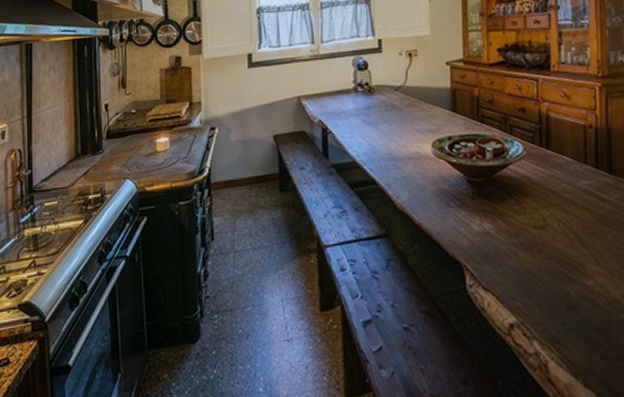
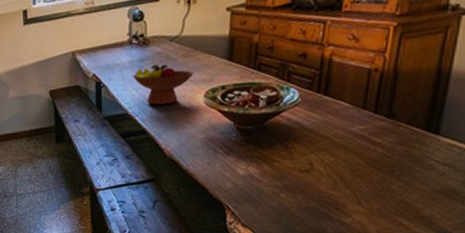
fruit bowl: none [358,112,420,154] -> present [132,64,194,105]

